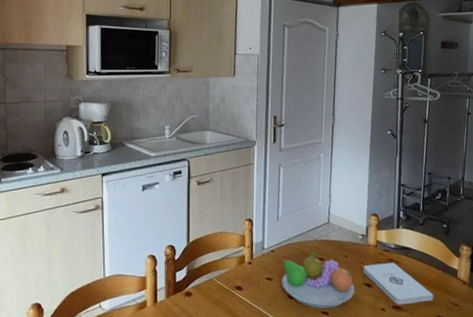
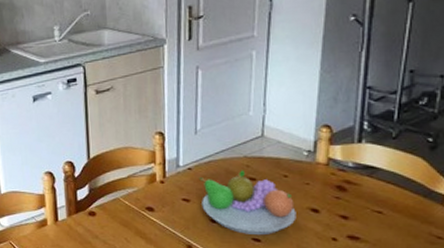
notepad: present [363,262,434,305] -> none [308,184,408,235]

